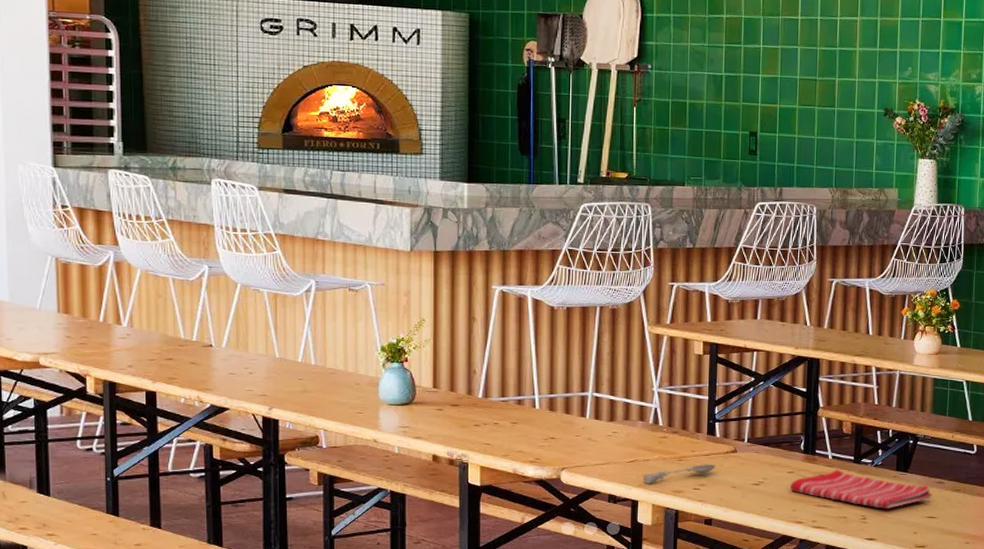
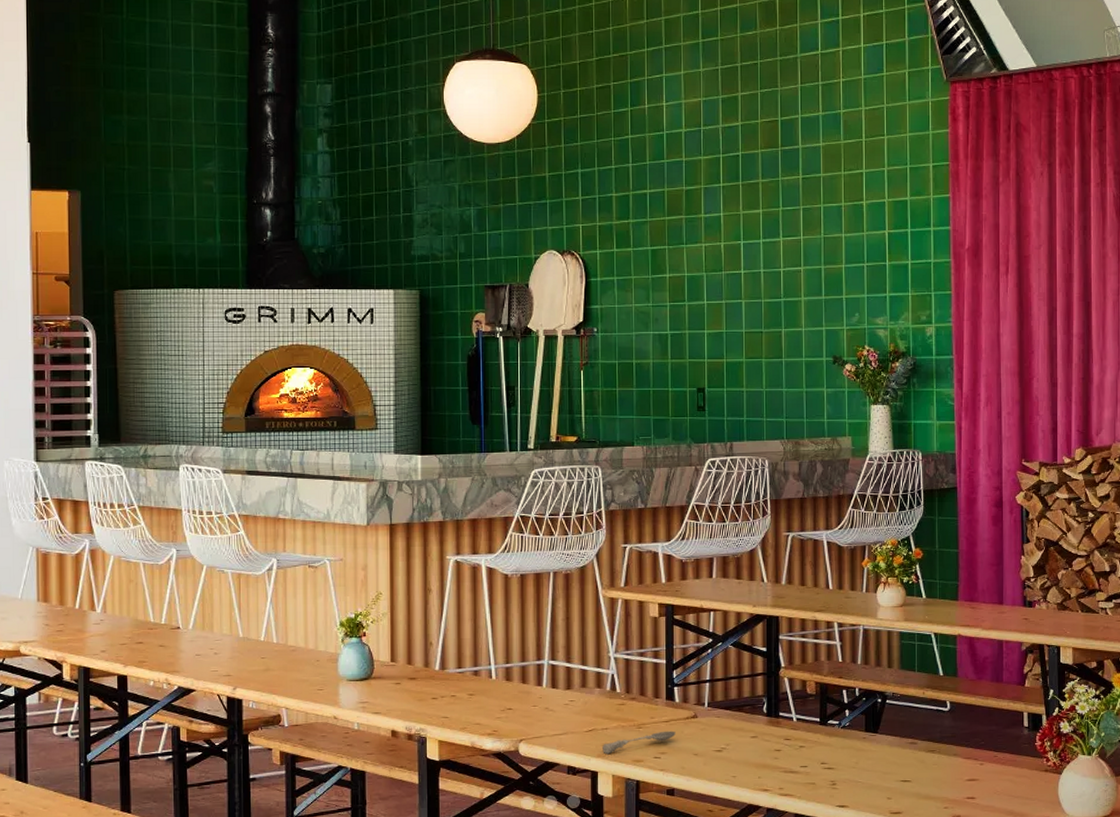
dish towel: present [790,470,933,510] -> none [754,733,906,774]

